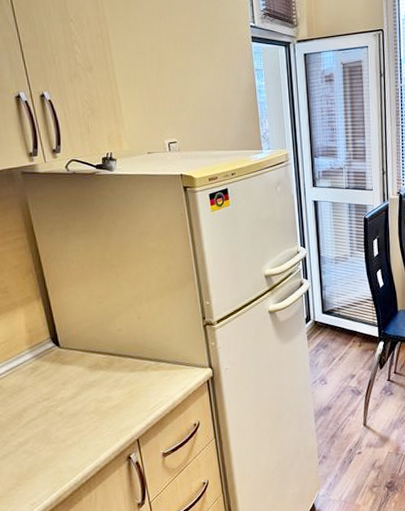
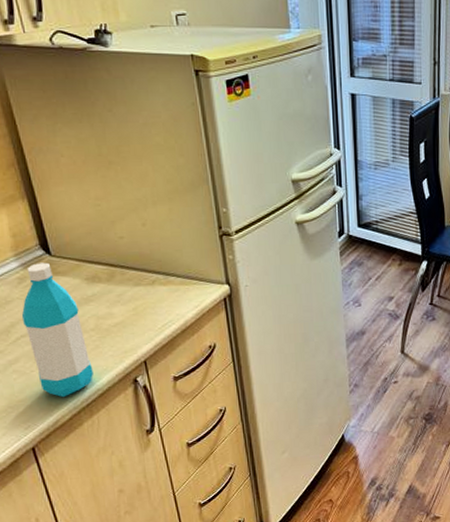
water bottle: none [32,353,93,475] -> present [21,262,93,398]

